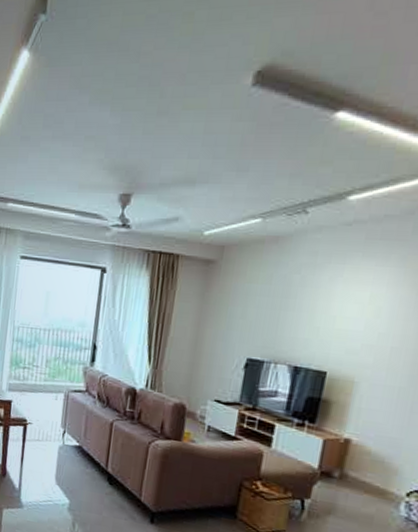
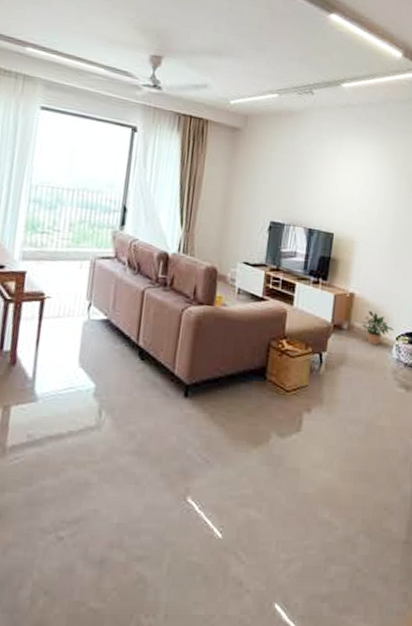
potted plant: none [356,459,404,500] -> present [360,310,394,346]

